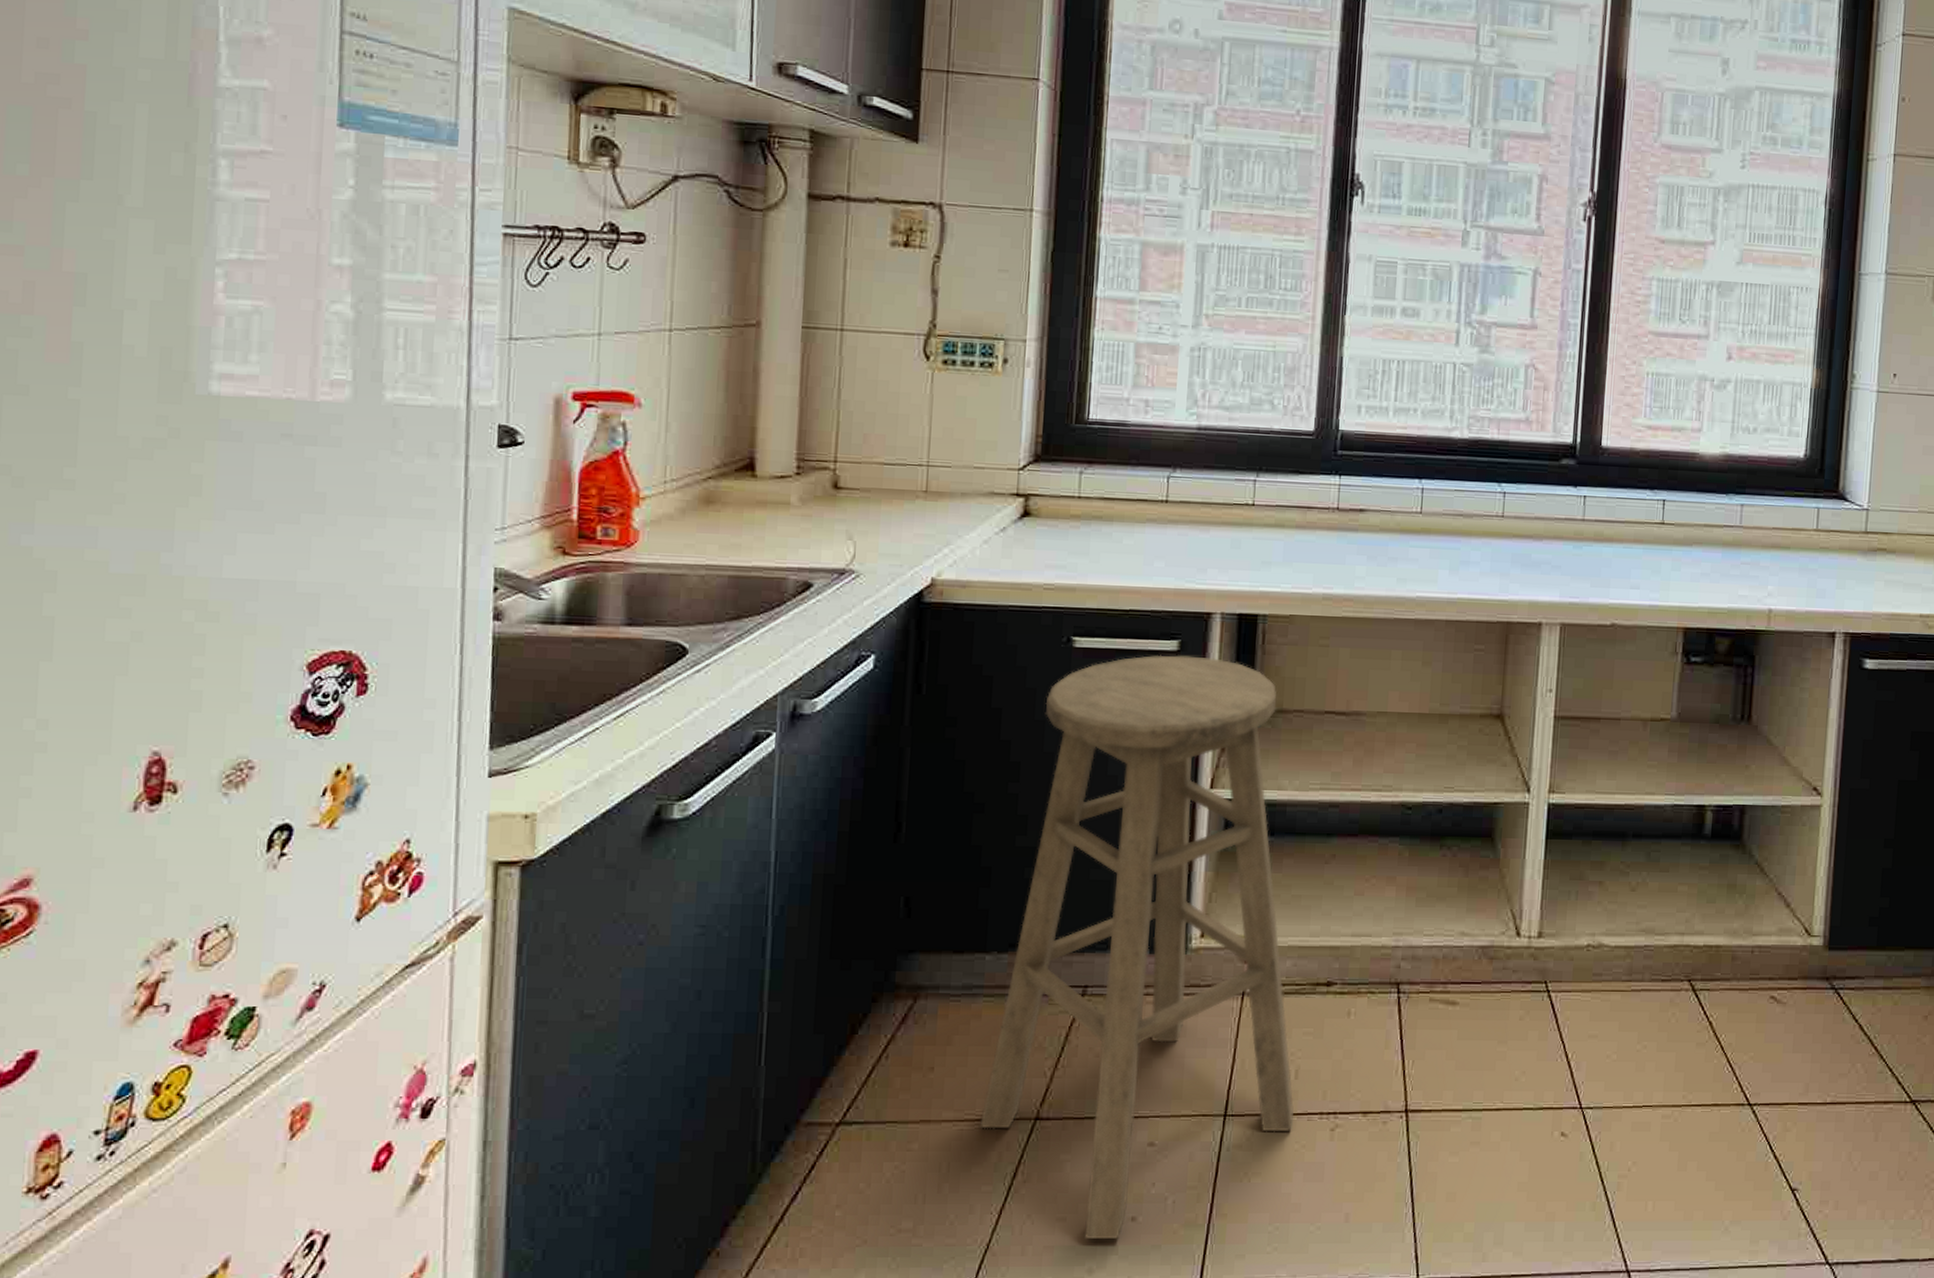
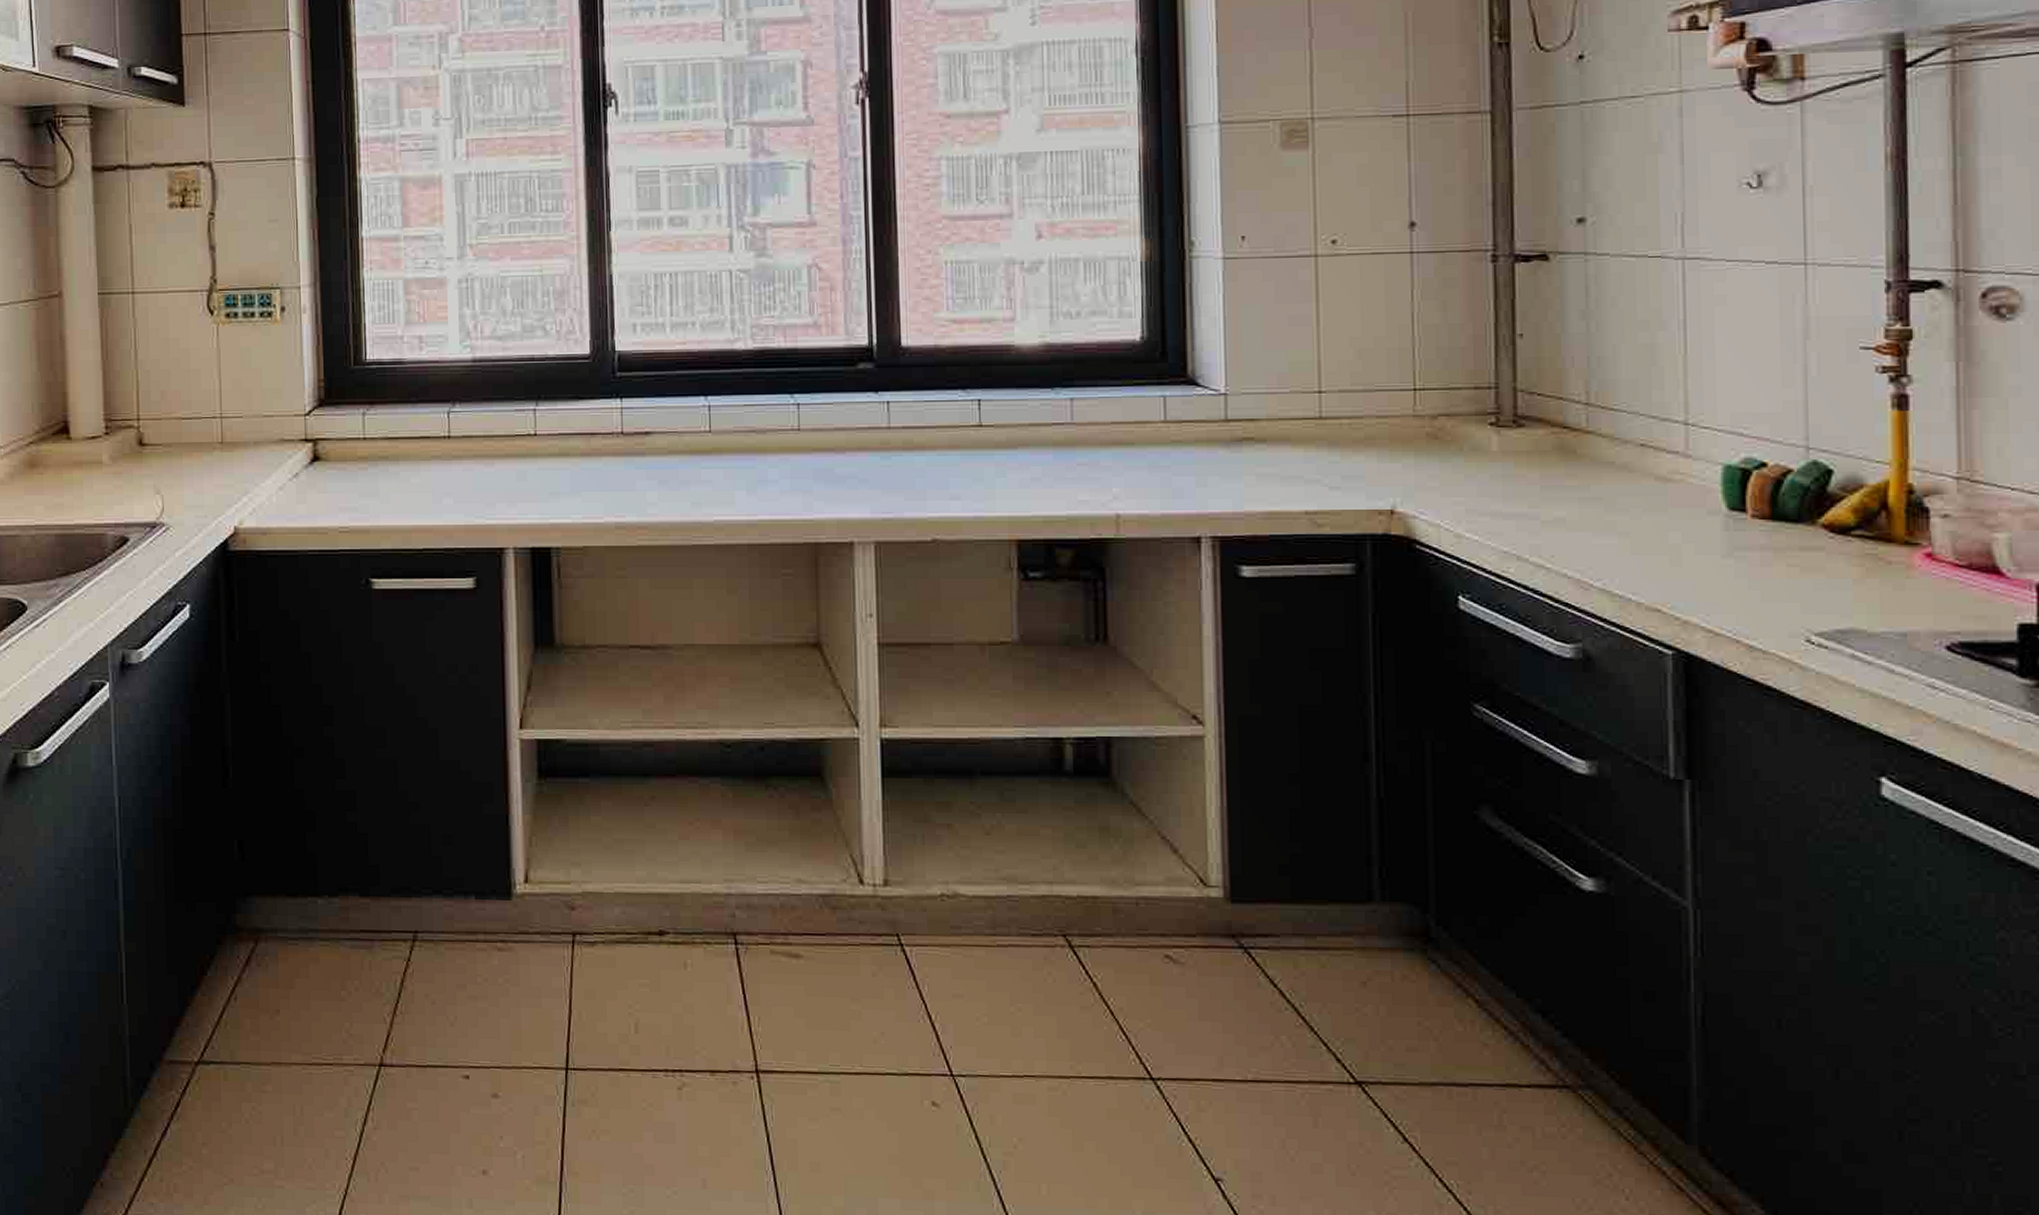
bar stool: present [979,655,1294,1240] -> none [326,593,638,1193]

